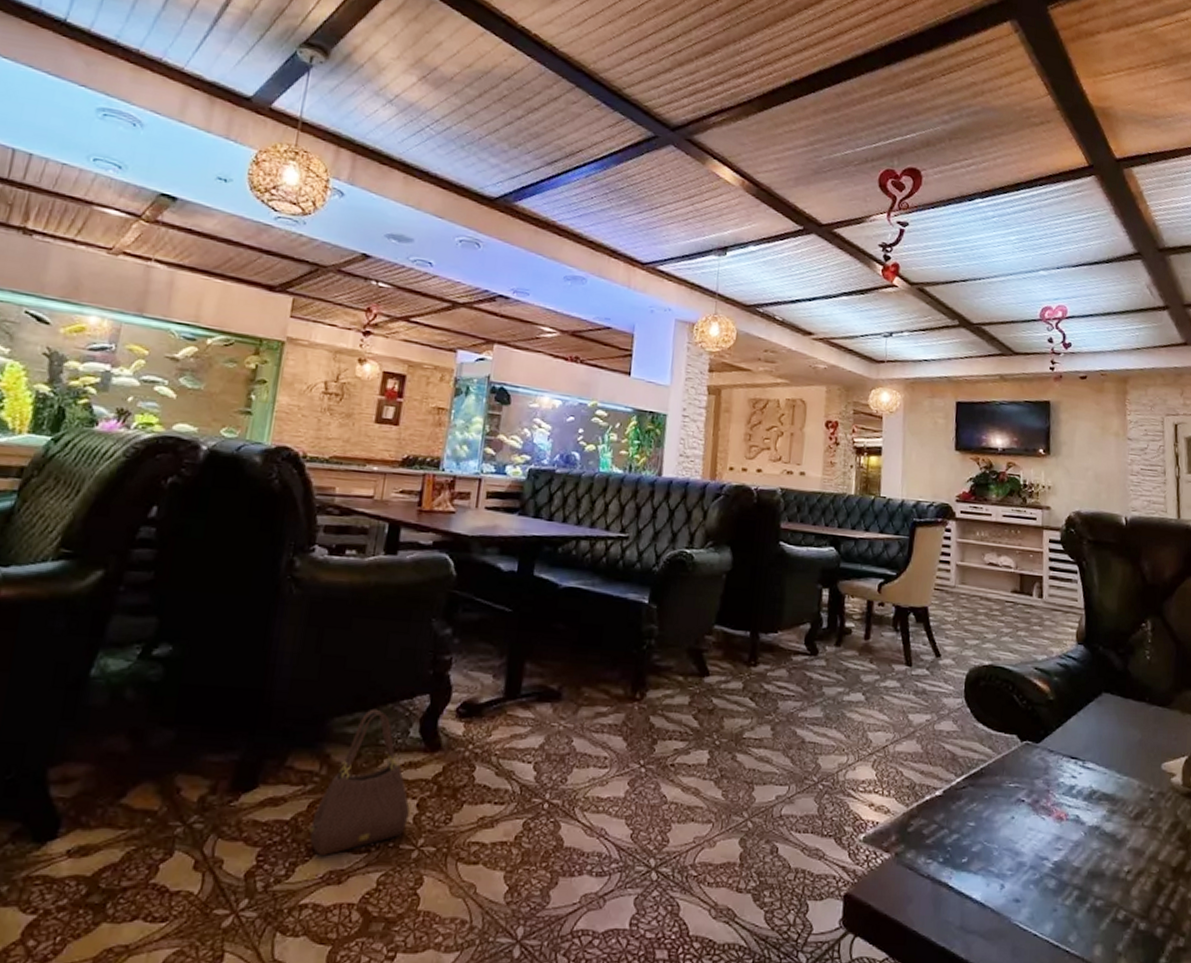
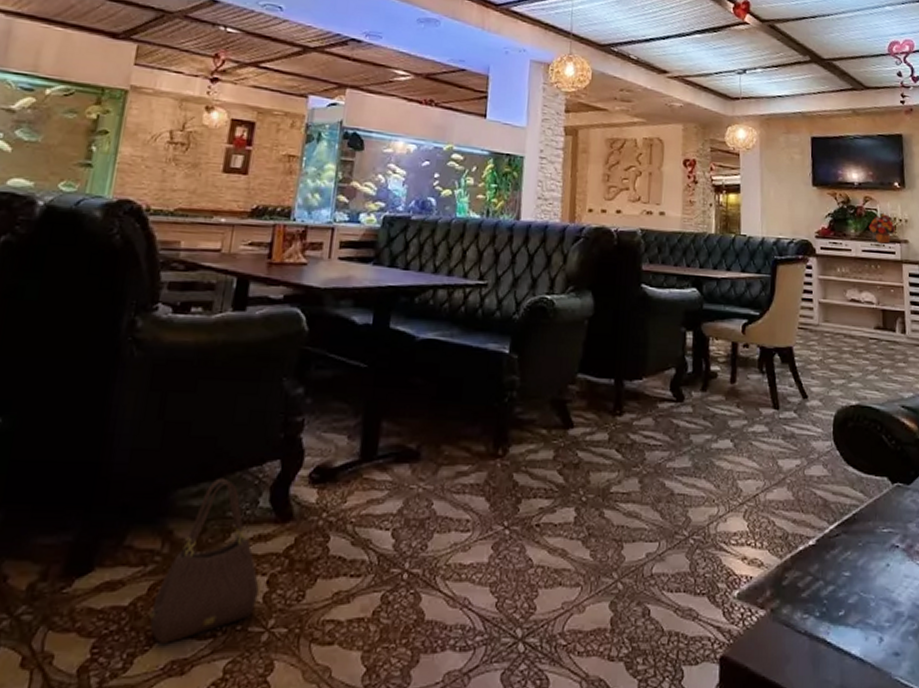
flower arrangement: none [1010,480,1037,510] -> present [869,214,895,244]

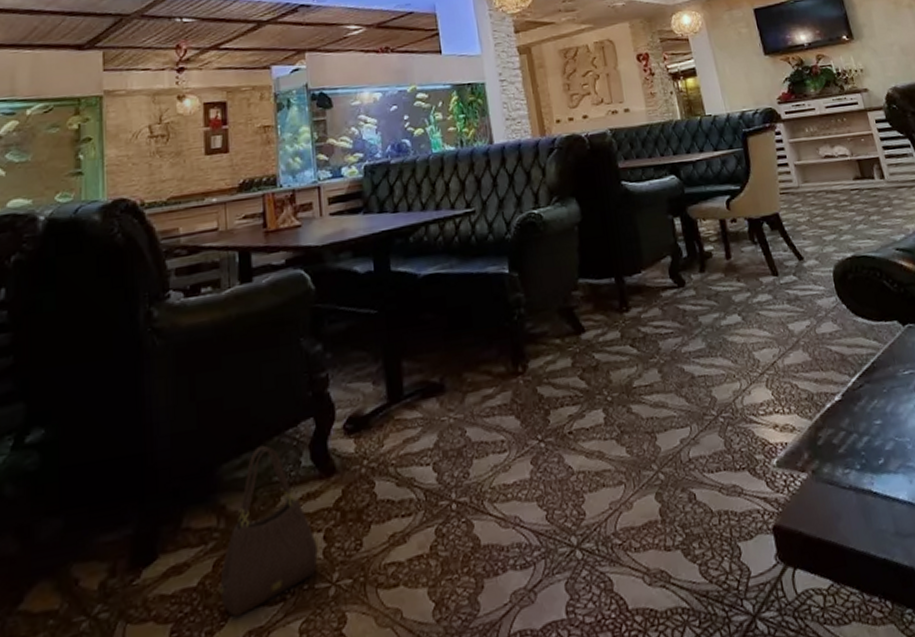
flower arrangement: present [869,214,895,244] -> none [826,68,853,97]

